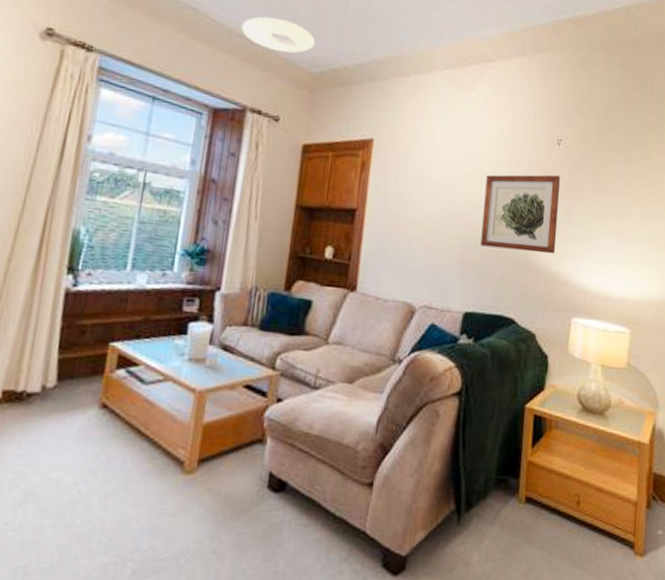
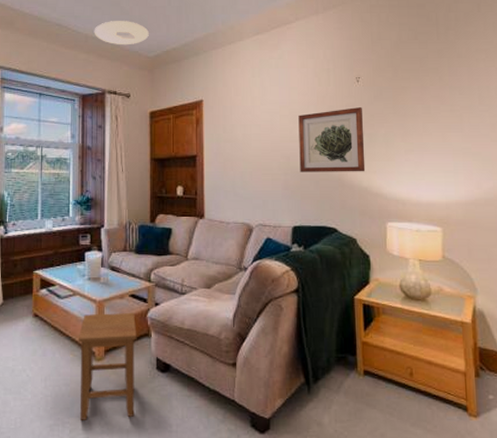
stool: none [150,408,248,557] -> present [78,312,137,420]

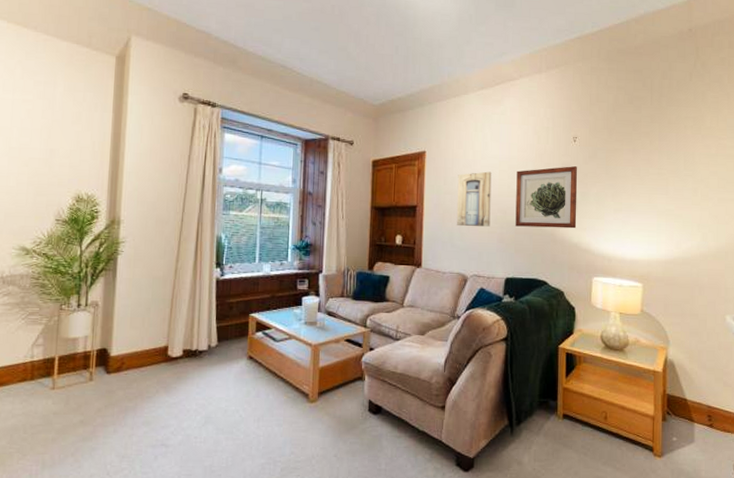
stool: present [78,312,137,420] -> none [292,356,351,459]
ceiling light: present [94,21,149,46] -> none [319,66,375,92]
wall art: none [237,117,274,174] -> present [456,171,492,227]

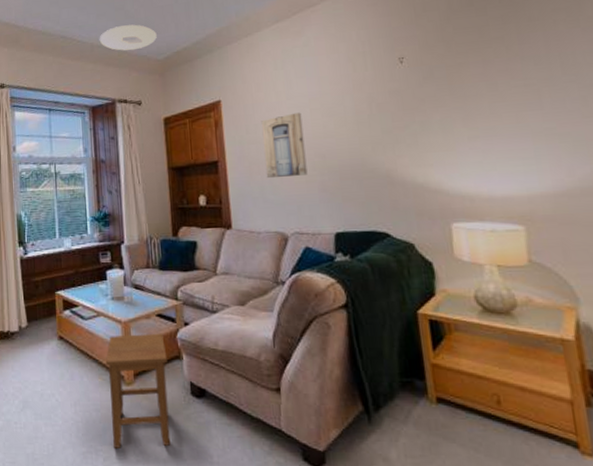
stool: none [292,356,351,459] -> present [105,333,171,448]
ceiling light: none [319,66,375,92] -> present [99,24,157,51]
wall art: present [515,166,577,229] -> none [332,92,420,171]

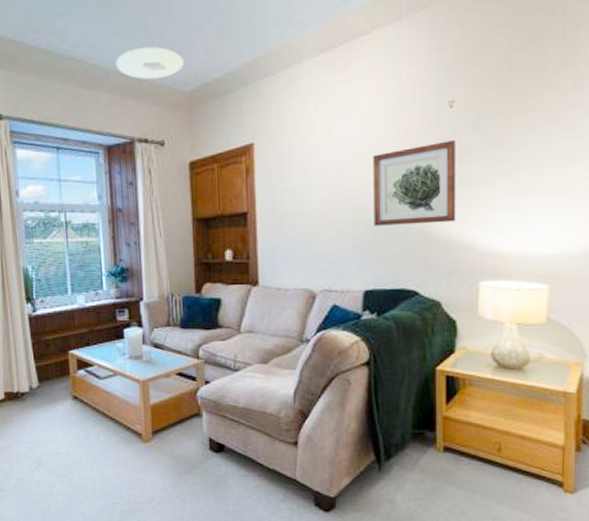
stool: present [105,333,171,448] -> none [122,391,188,501]
wall art: present [261,112,308,178] -> none [296,160,341,231]
wall art: none [332,92,420,171] -> present [373,140,457,226]

